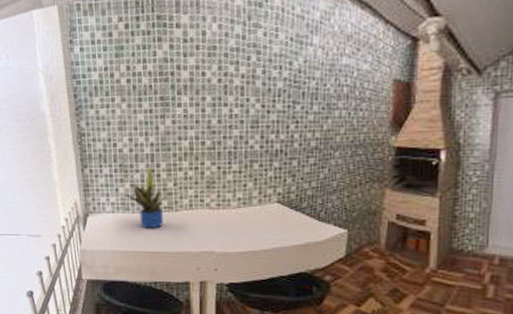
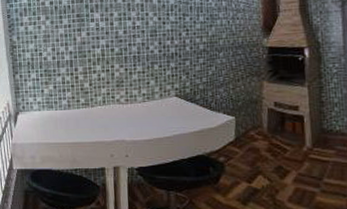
potted plant: present [128,165,167,229] -> none [51,69,84,123]

